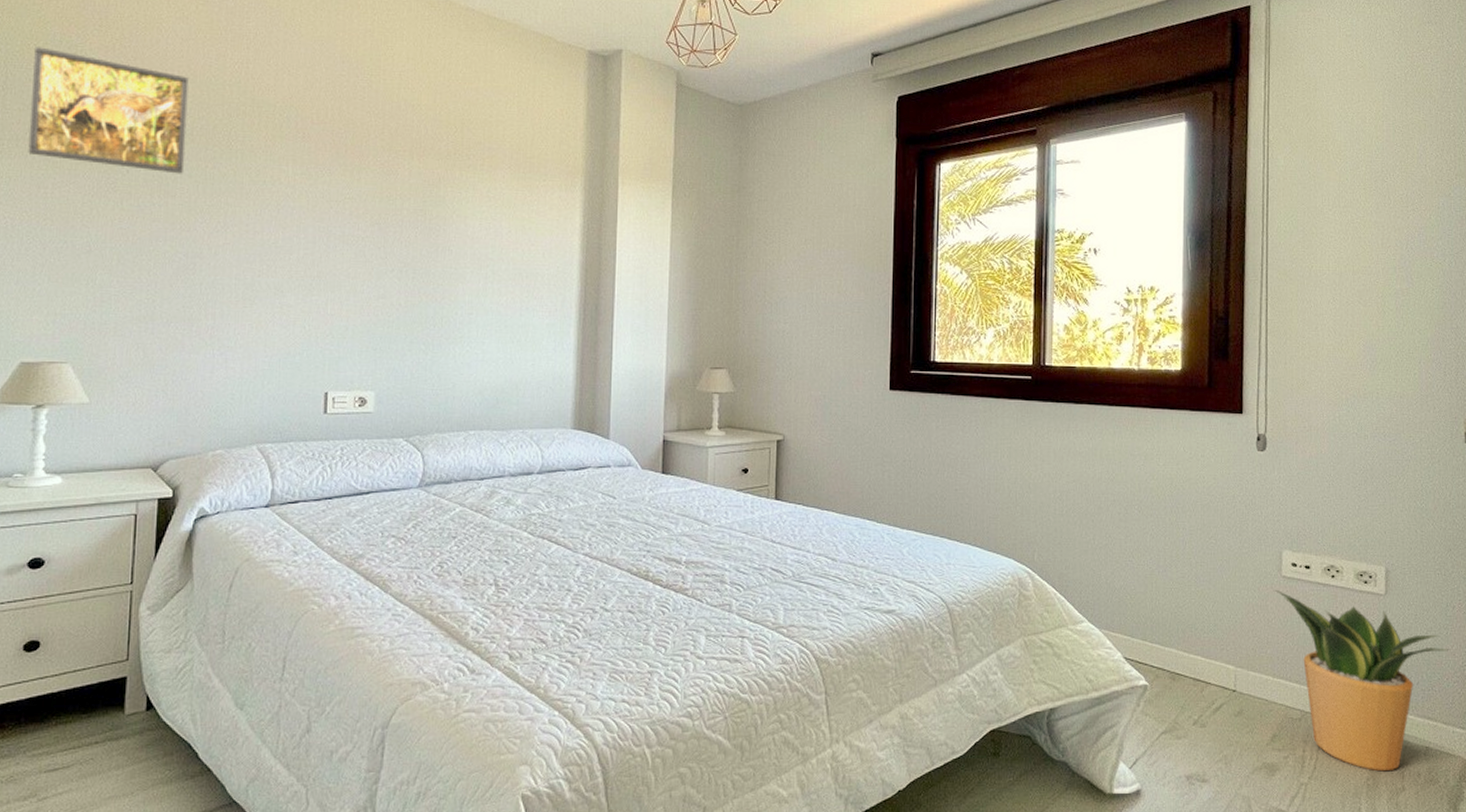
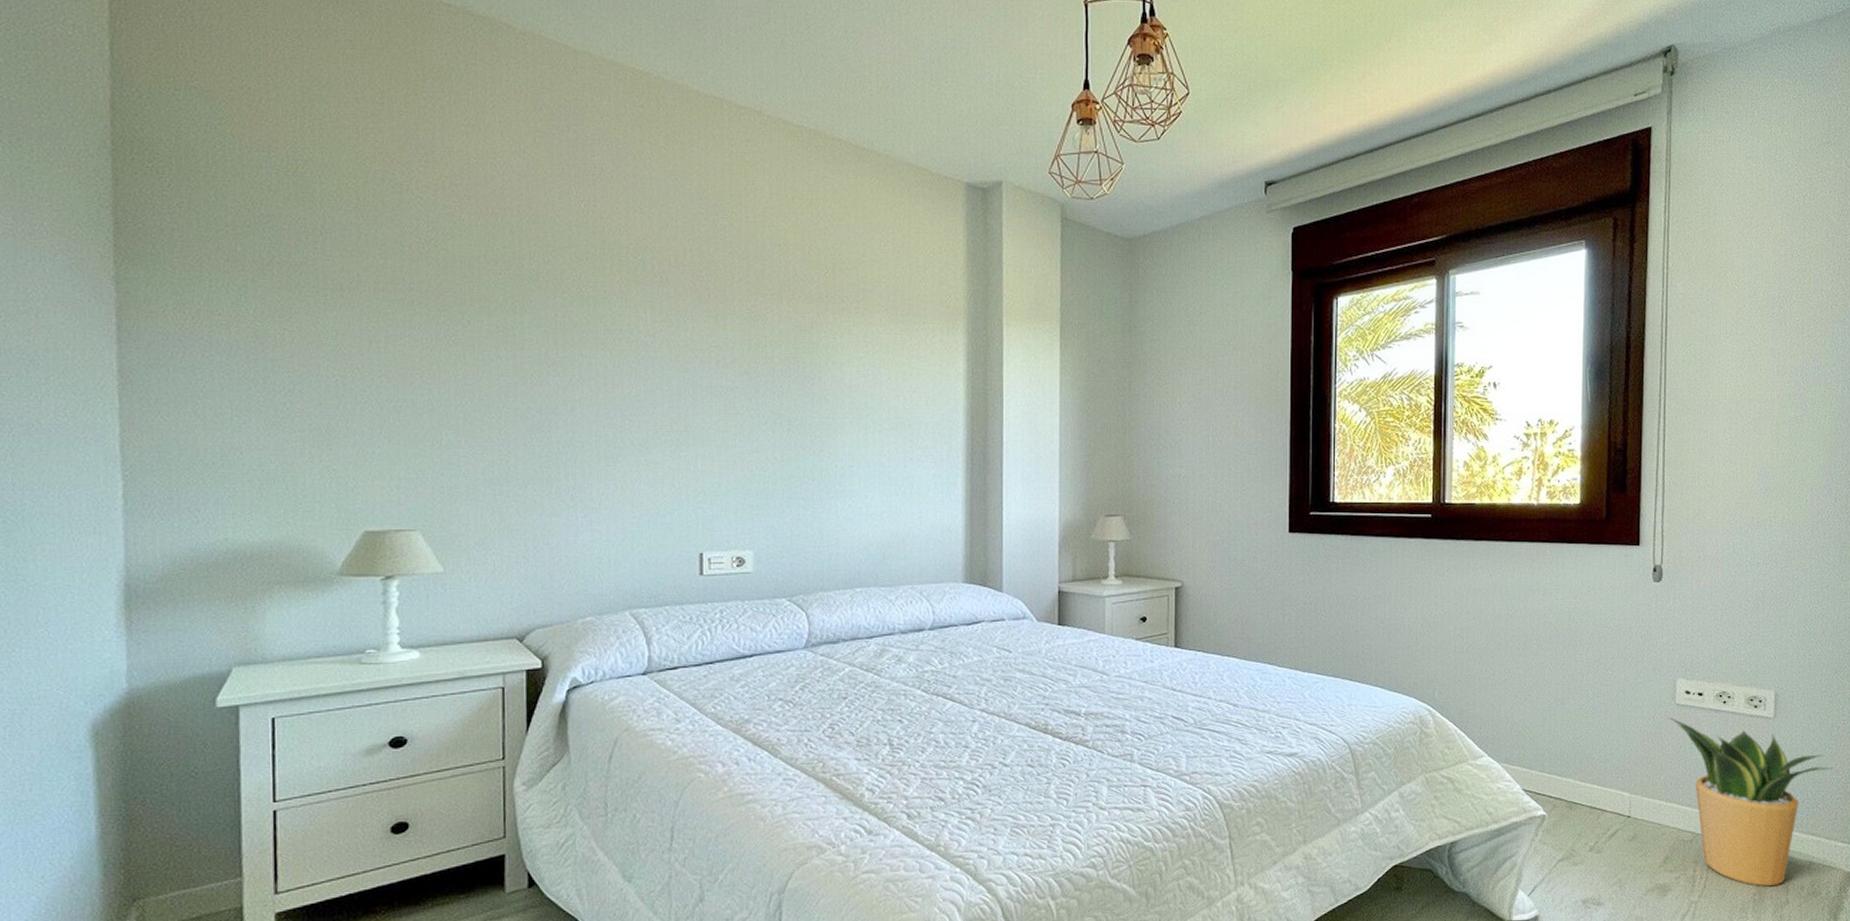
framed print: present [28,47,189,174] -> none [352,186,532,324]

